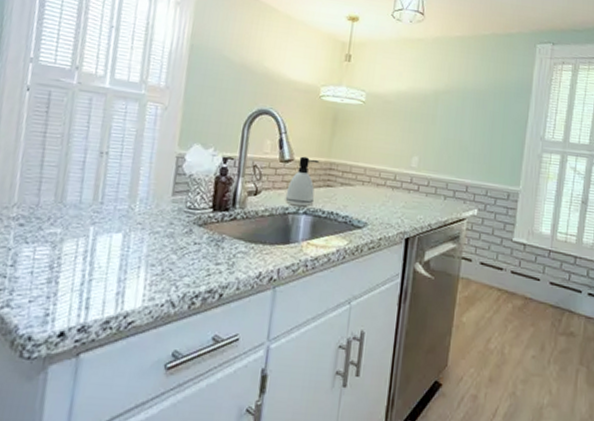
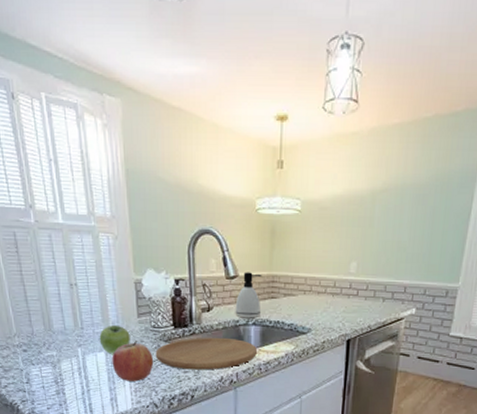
fruit: none [119,201,159,237] -> present [99,324,130,354]
apple: none [128,222,182,273] -> present [112,341,154,382]
cutting board: none [184,224,305,264] -> present [155,337,257,370]

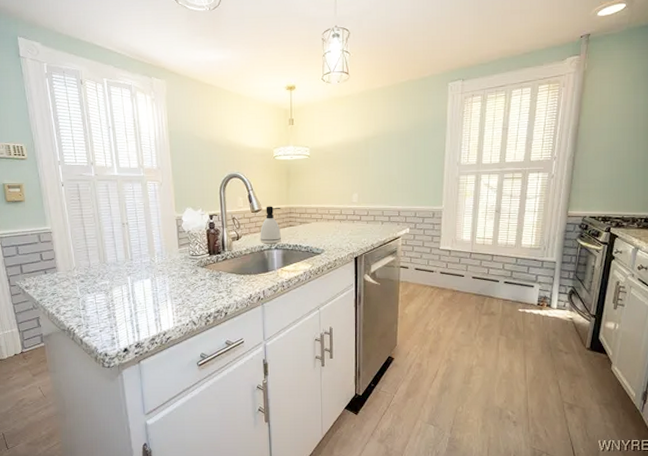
fruit: present [99,324,130,354] -> none [146,255,172,280]
apple: present [112,341,154,382] -> none [156,268,193,303]
cutting board: present [155,337,257,370] -> none [193,261,279,290]

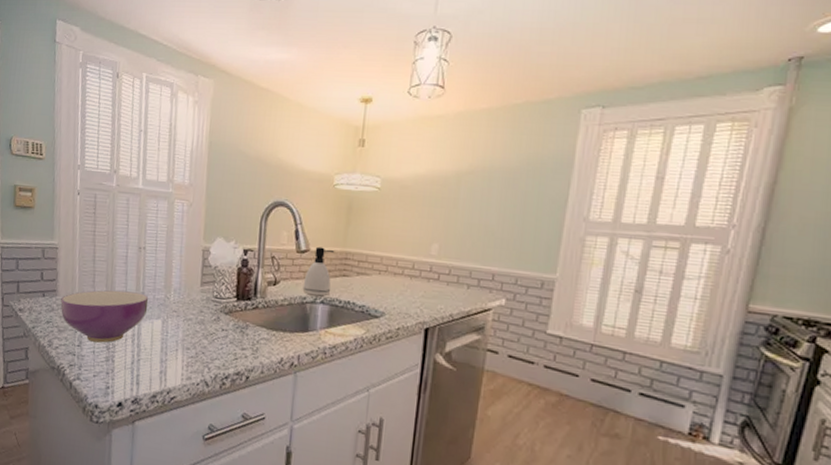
bowl: none [61,260,138,304] -> present [60,290,149,343]

